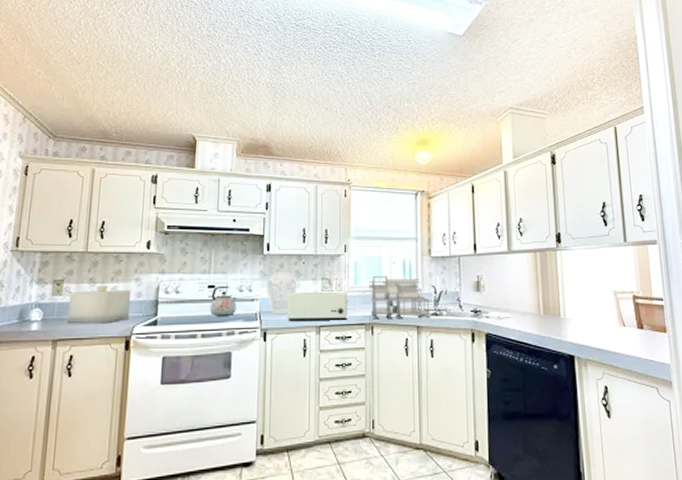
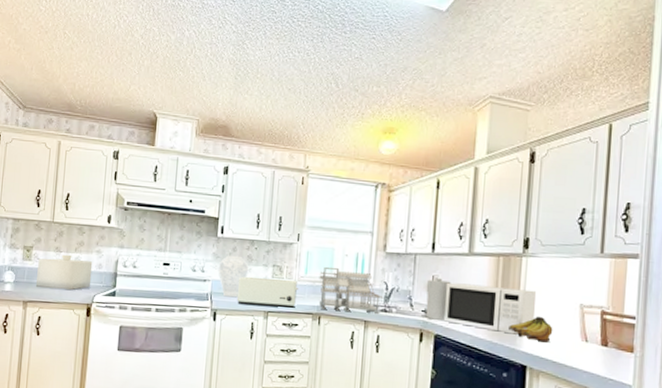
kettle: present [209,285,237,316] -> none [163,264,190,294]
paper towel holder: none [473,277,495,320] -> present [425,277,451,322]
microwave: none [490,281,576,326] -> present [443,282,537,335]
fruit: none [553,305,593,331] -> present [509,316,553,343]

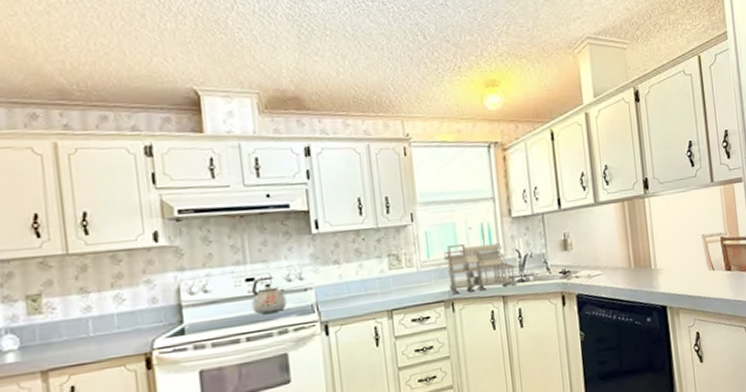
canister: present [36,254,93,291] -> none [54,293,146,349]
kettle: none [163,264,190,294] -> present [251,276,287,314]
vase: present [217,255,249,298] -> none [319,251,360,304]
toaster: present [236,276,299,309] -> none [348,267,424,309]
paper towel holder: present [425,277,451,322] -> none [560,234,583,280]
microwave: present [443,282,537,335] -> none [578,229,666,279]
fruit: present [509,316,553,343] -> none [644,254,684,280]

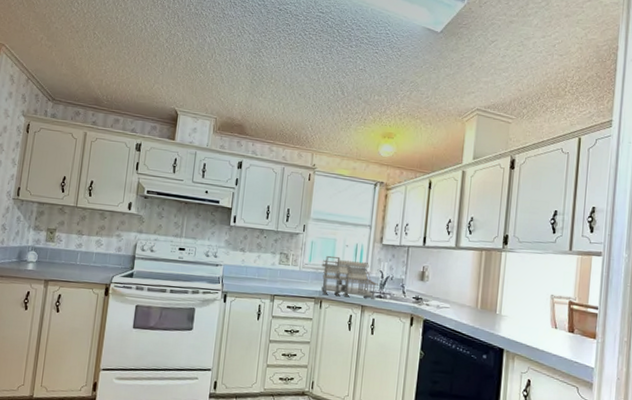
kettle: present [251,276,287,314] -> none [178,249,203,277]

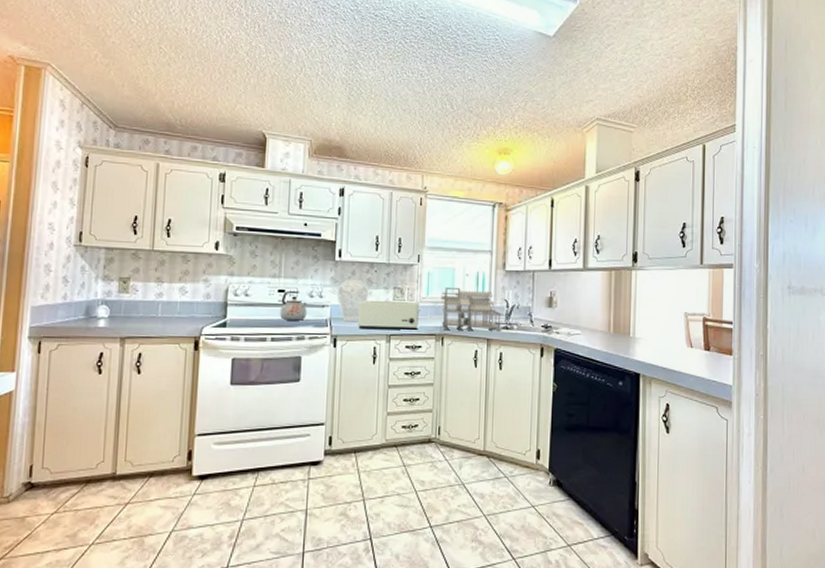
kettle: none [178,249,203,277] -> present [279,290,307,321]
vase: none [229,242,259,282] -> present [336,279,369,322]
toaster: none [245,262,304,293] -> present [357,300,421,331]

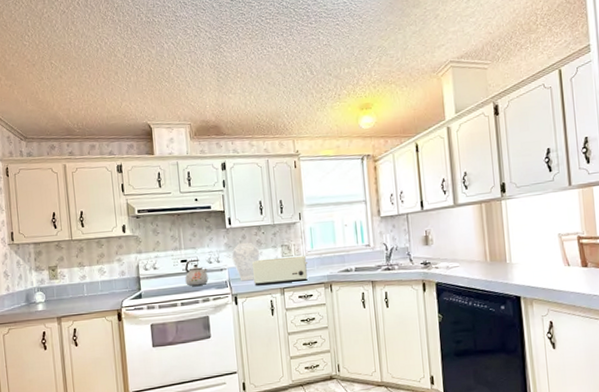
dish rack: present [441,286,505,332] -> none [324,237,386,278]

